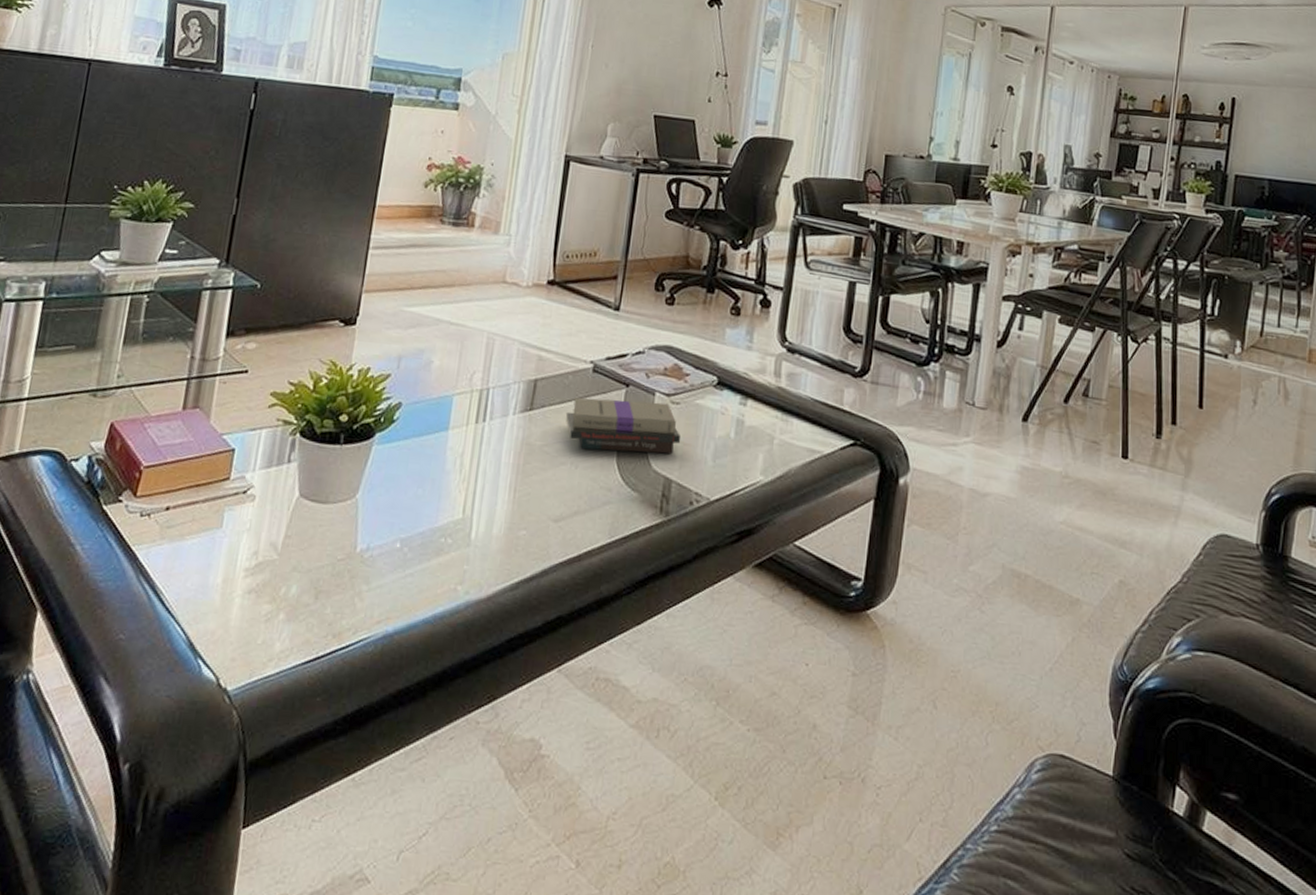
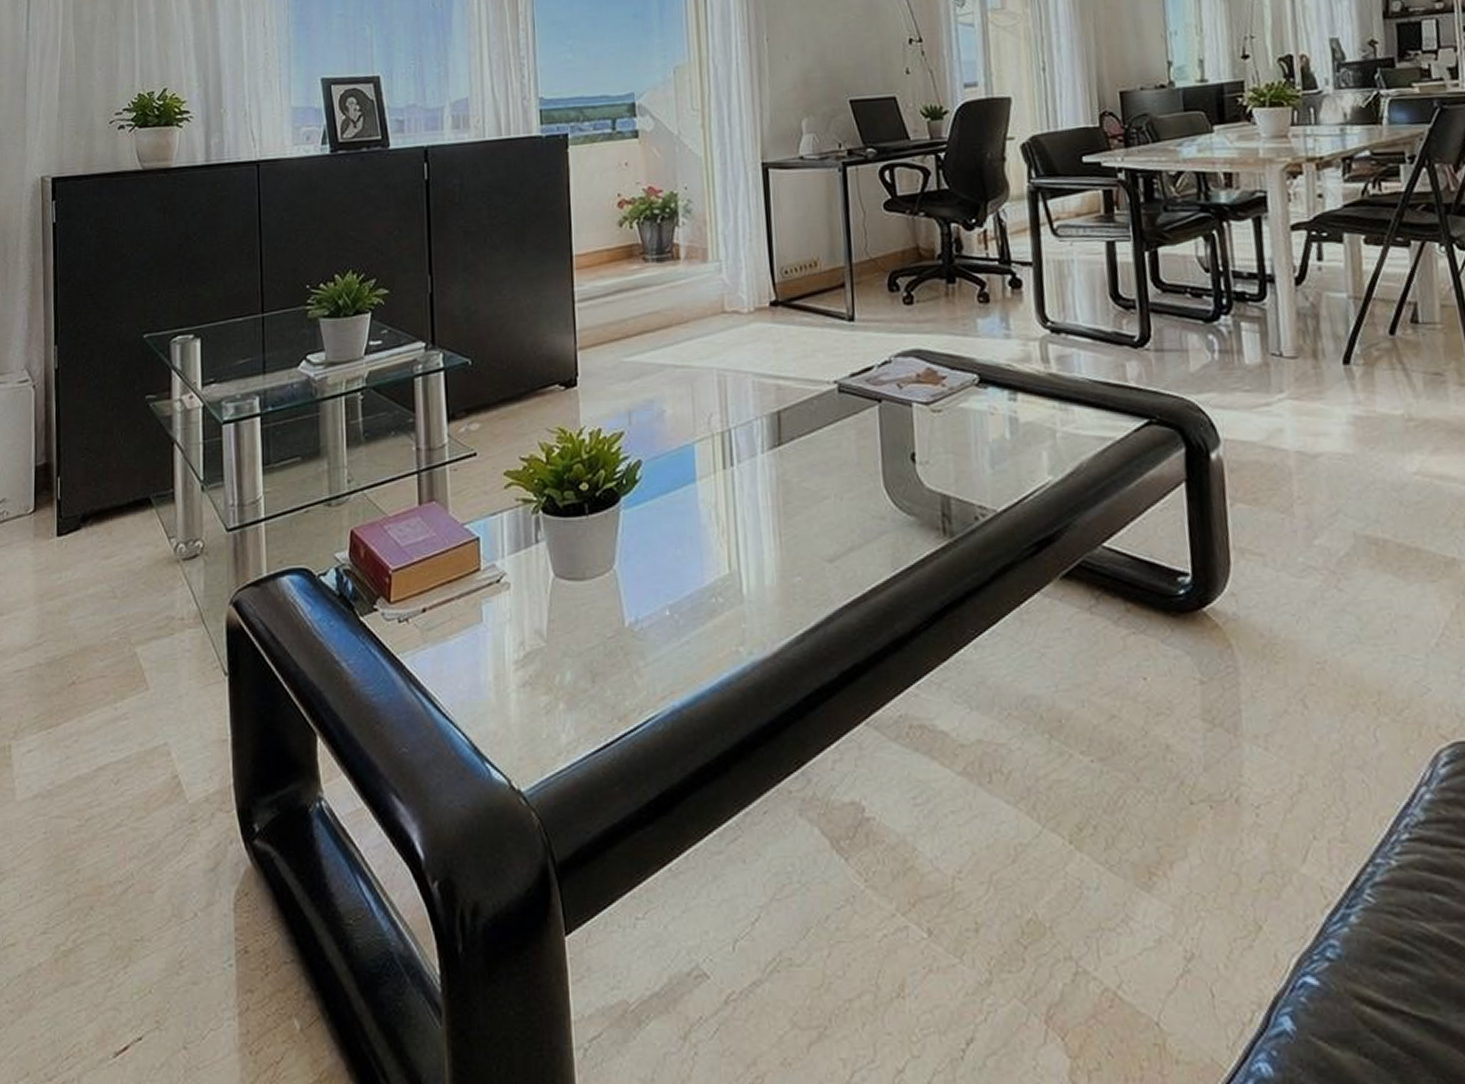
books: present [565,398,681,455] -> none [818,413,951,479]

